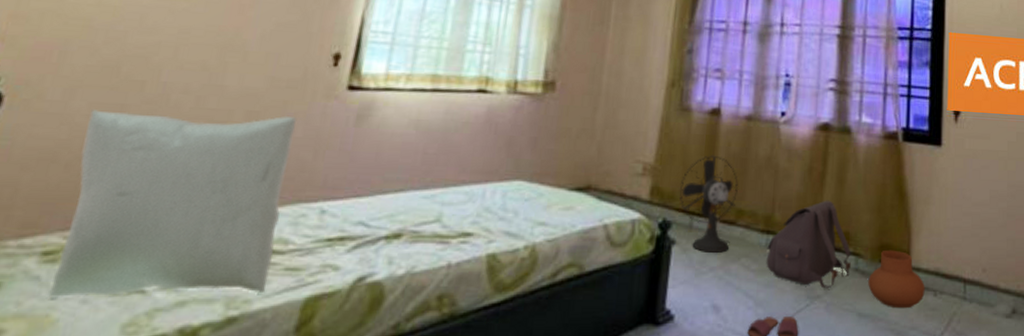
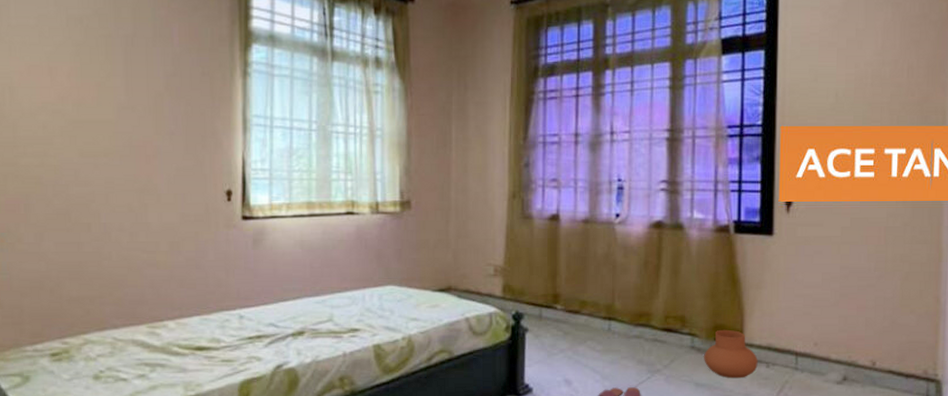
pillow: present [48,110,296,297] -> none [58,244,211,385]
electric fan: present [679,155,738,253] -> none [528,255,580,337]
satchel: present [766,200,851,289] -> none [609,289,687,364]

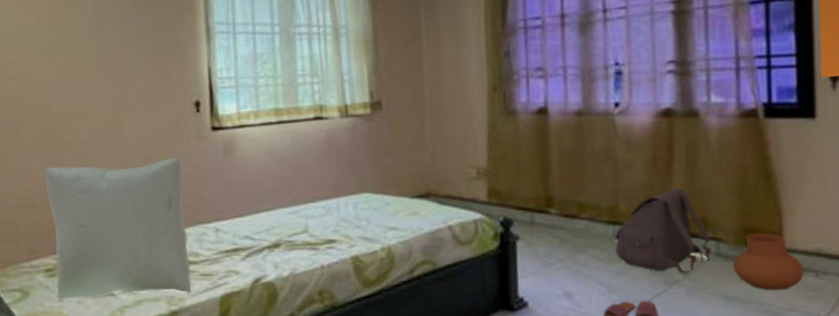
pillow: none [58,244,211,385] -> present [44,157,192,300]
satchel: none [609,289,687,364] -> present [615,187,711,274]

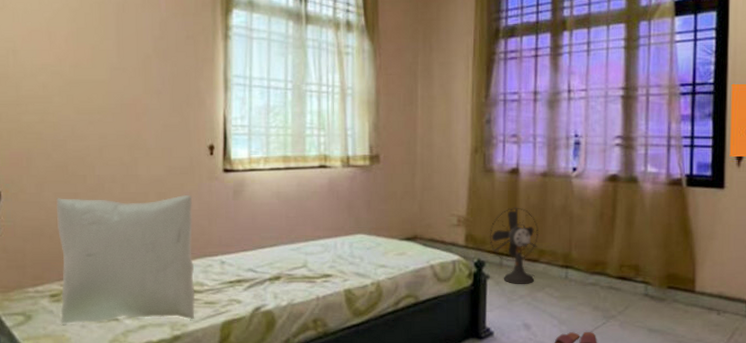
electric fan: none [516,153,576,245] -> present [489,207,538,284]
satchel: present [615,187,711,274] -> none [566,239,641,310]
vase: present [733,232,804,291] -> none [657,278,709,325]

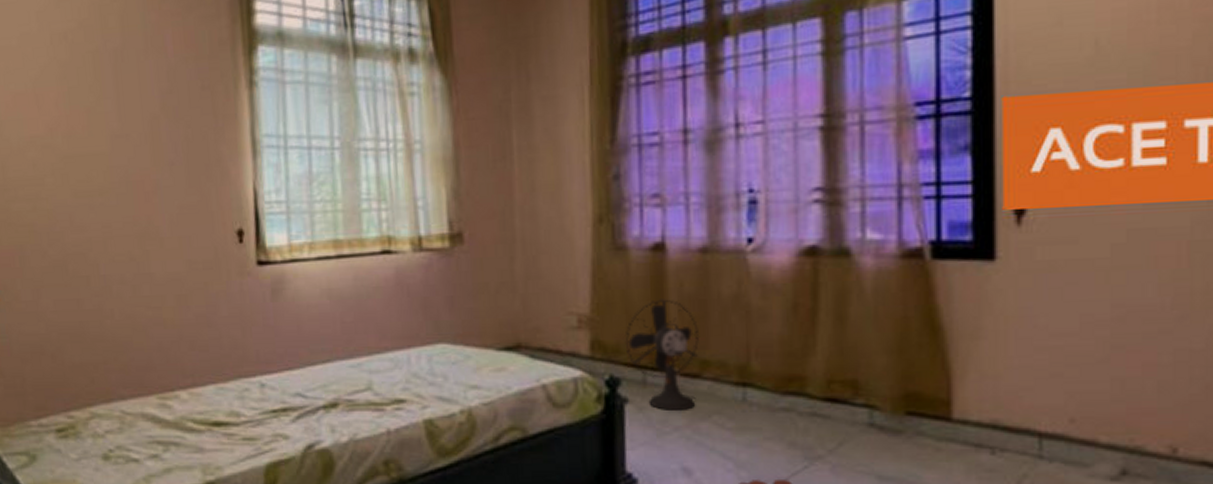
pillow: present [56,195,195,324] -> none [56,297,231,466]

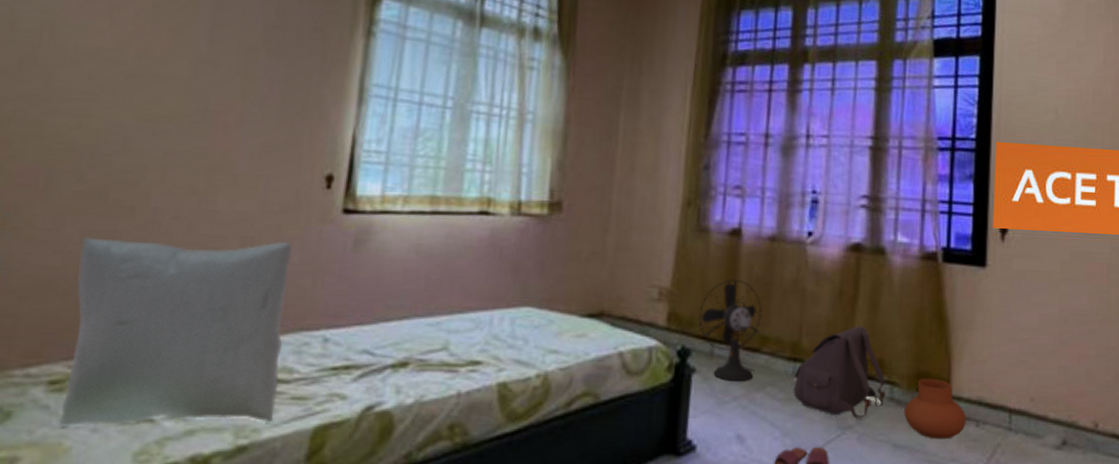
pillow: none [56,297,231,466] -> present [59,237,292,426]
satchel: none [745,342,863,448] -> present [793,325,886,419]
vase: none [889,399,977,470] -> present [904,378,966,440]

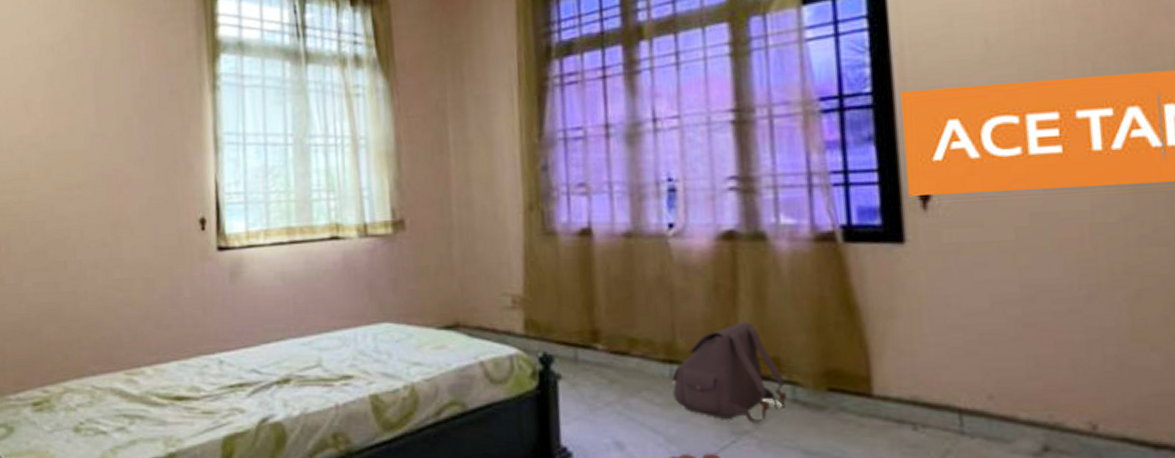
pillow: present [59,237,292,426] -> none [36,280,191,438]
electric fan: present [698,279,762,381] -> none [556,280,626,386]
vase: present [904,378,966,440] -> none [813,376,899,445]

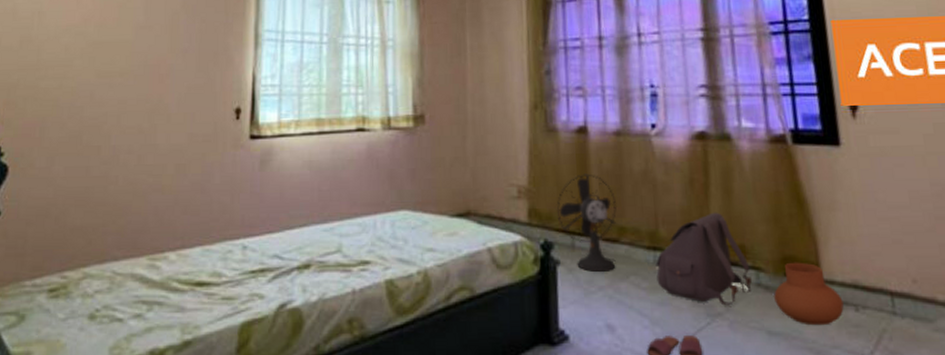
electric fan: none [556,280,626,386] -> present [556,173,617,272]
vase: none [813,376,899,445] -> present [774,262,844,326]

